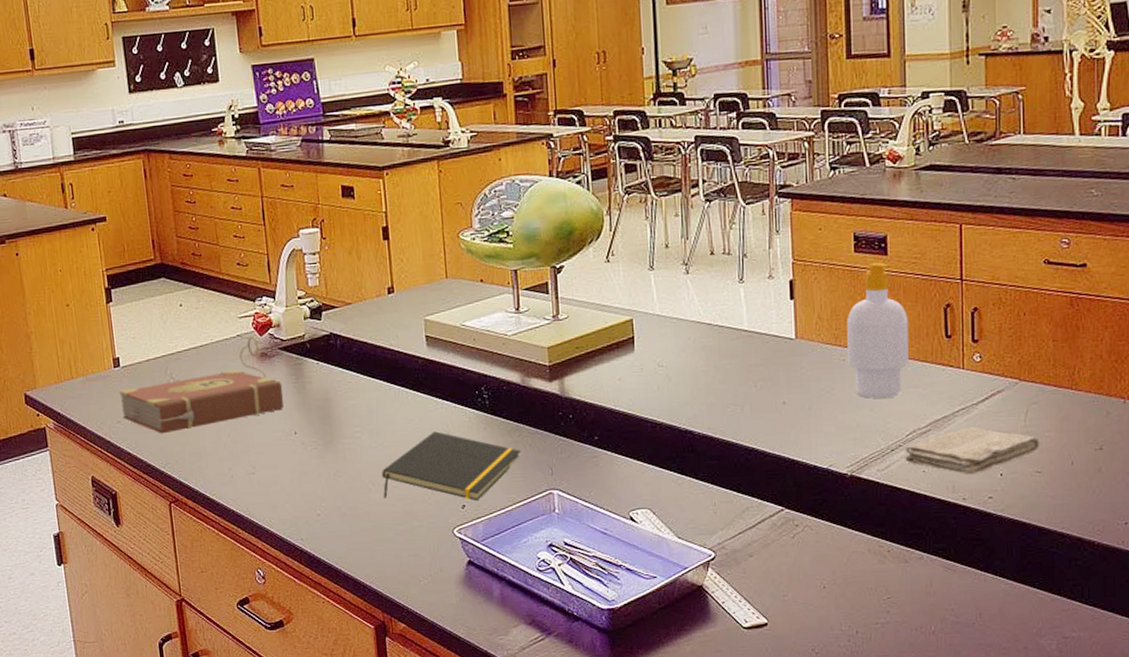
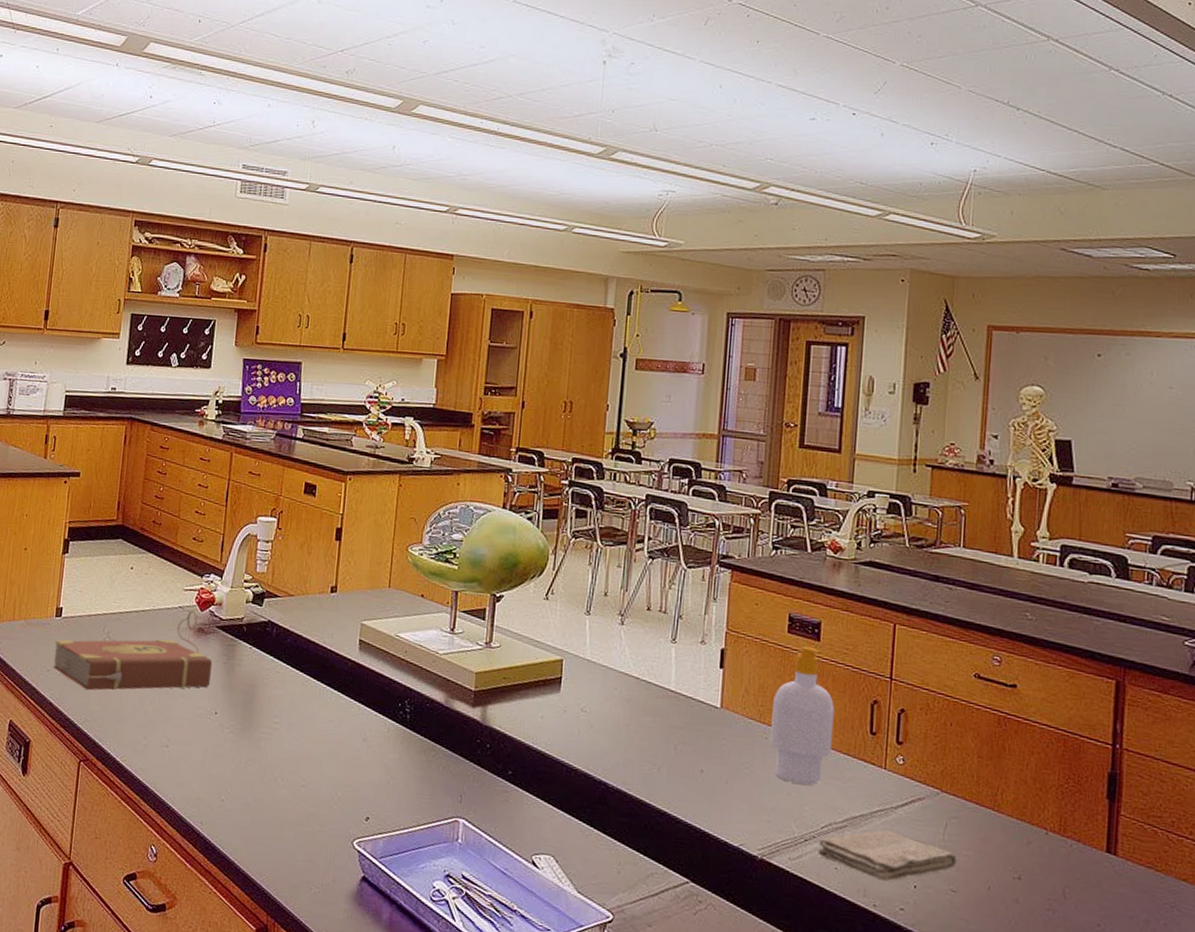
notepad: present [382,431,520,502] -> none [290,736,433,816]

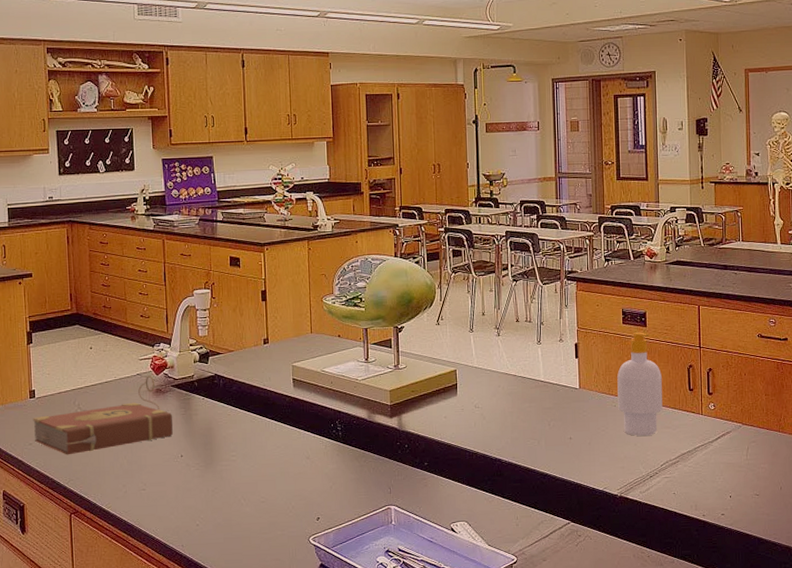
washcloth: present [818,830,958,882] -> none [660,459,758,497]

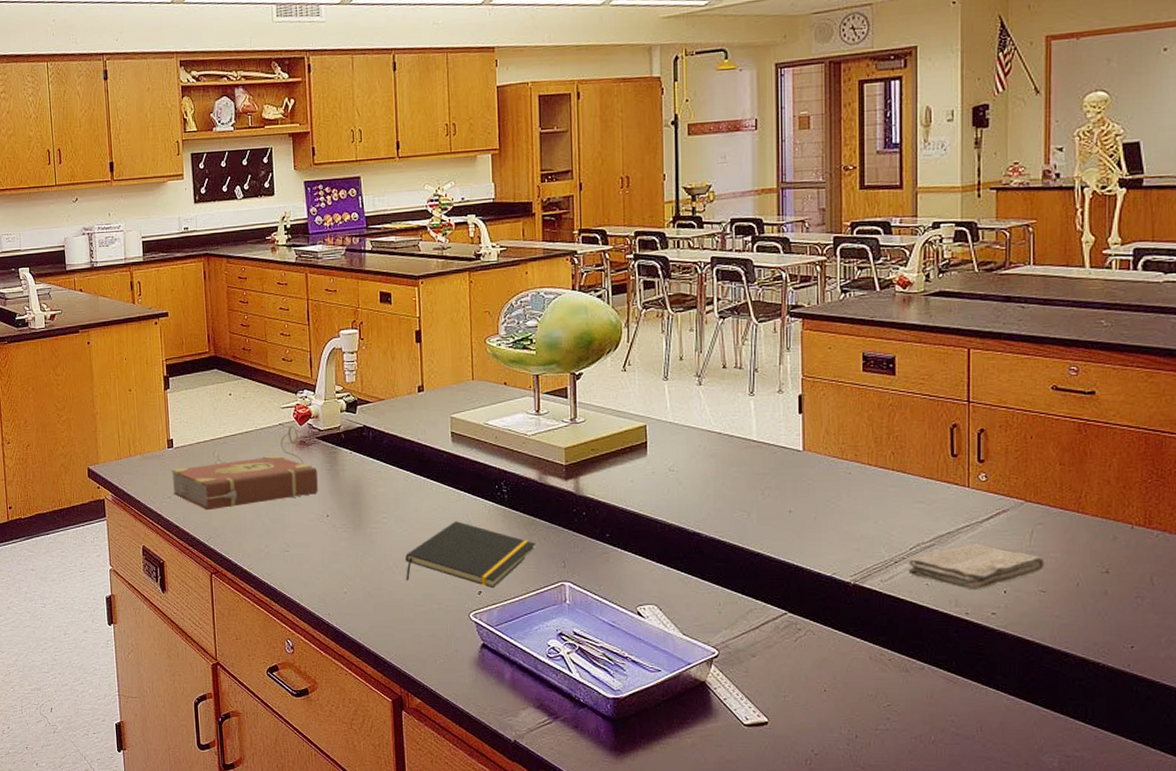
notepad: none [252,456,365,515] -> present [405,521,535,589]
soap bottle: present [617,332,663,436] -> none [854,381,914,511]
washcloth: none [660,459,758,497] -> present [908,544,1045,591]

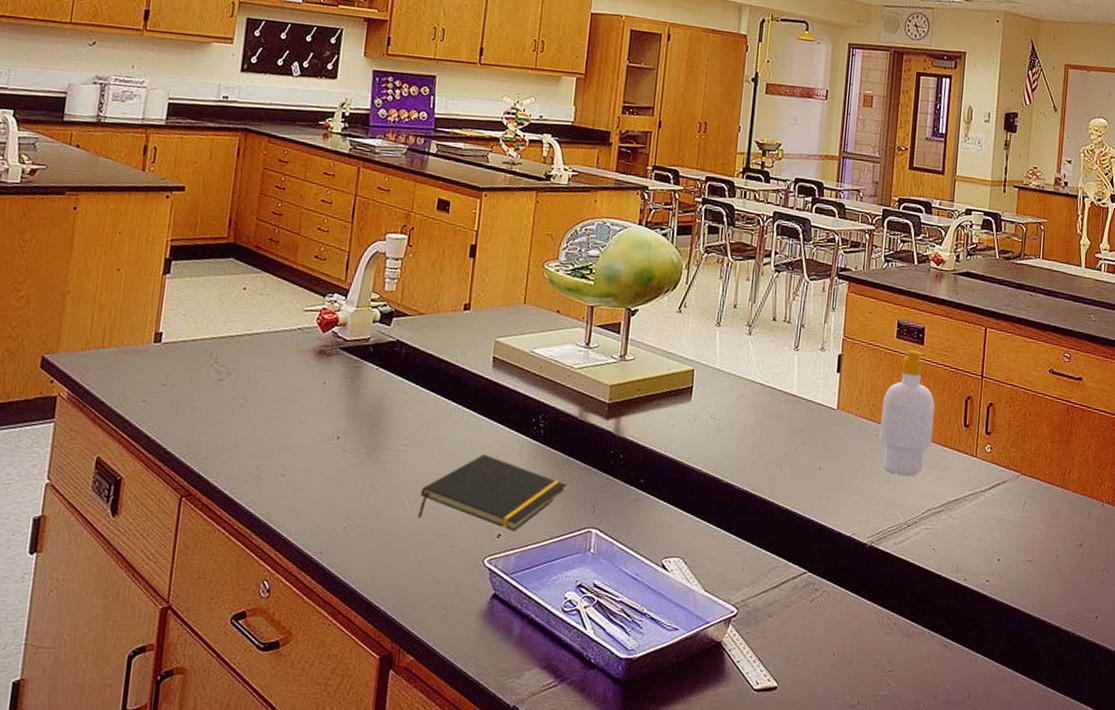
book: present [171,426,318,511] -> none [151,332,334,421]
soap bottle: none [854,381,914,511] -> present [880,349,935,475]
washcloth: present [908,544,1045,591] -> none [919,511,1033,558]

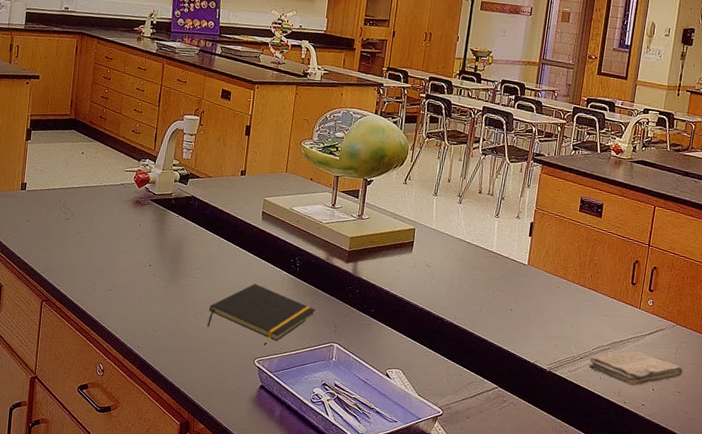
soap bottle: present [880,349,935,475] -> none [561,221,608,320]
washcloth: none [919,511,1033,558] -> present [589,351,684,386]

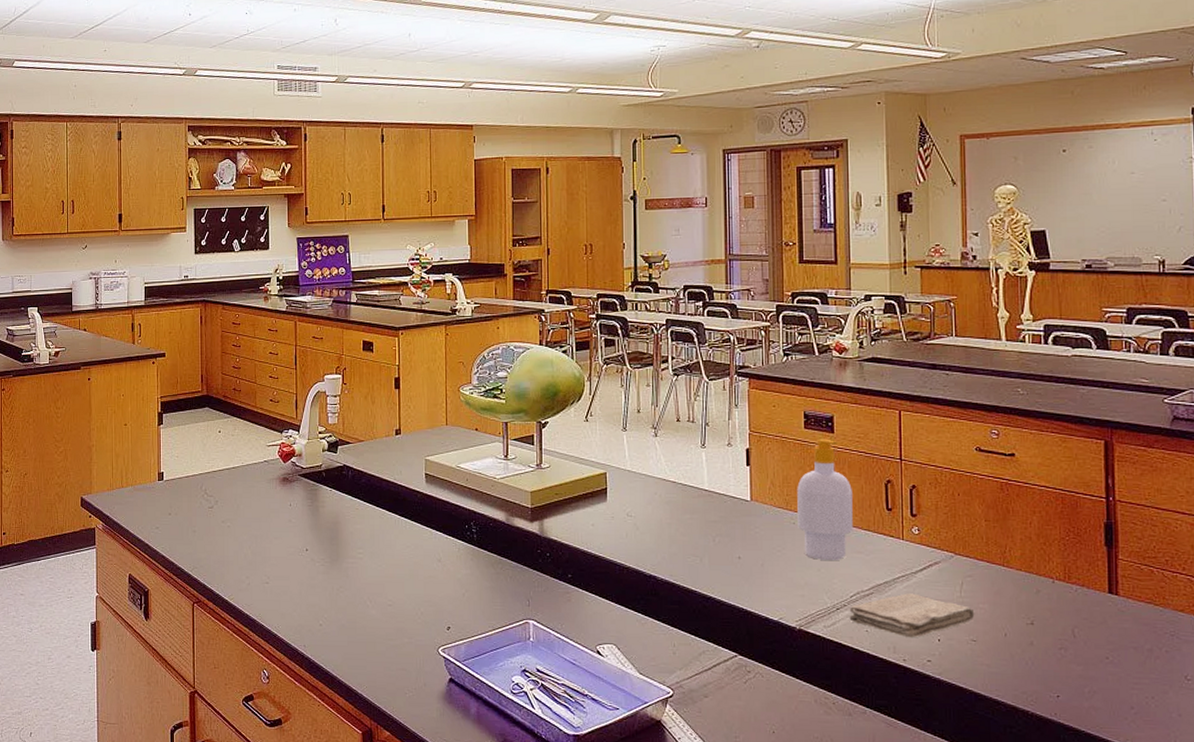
notepad: present [207,284,316,342] -> none [379,558,502,625]
soap bottle: none [561,221,608,320] -> present [797,438,853,560]

